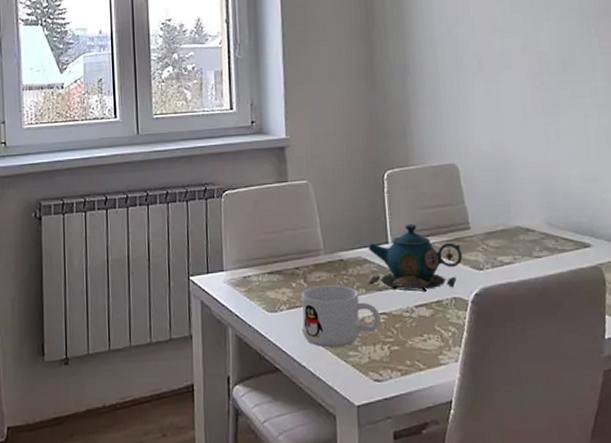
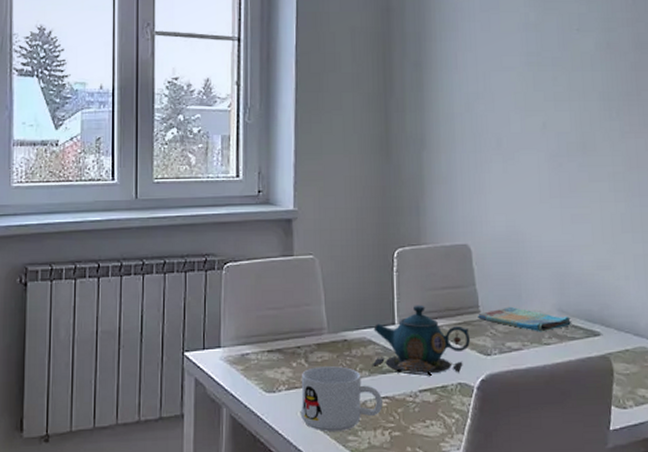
dish towel: none [468,222,562,246] -> present [478,306,572,332]

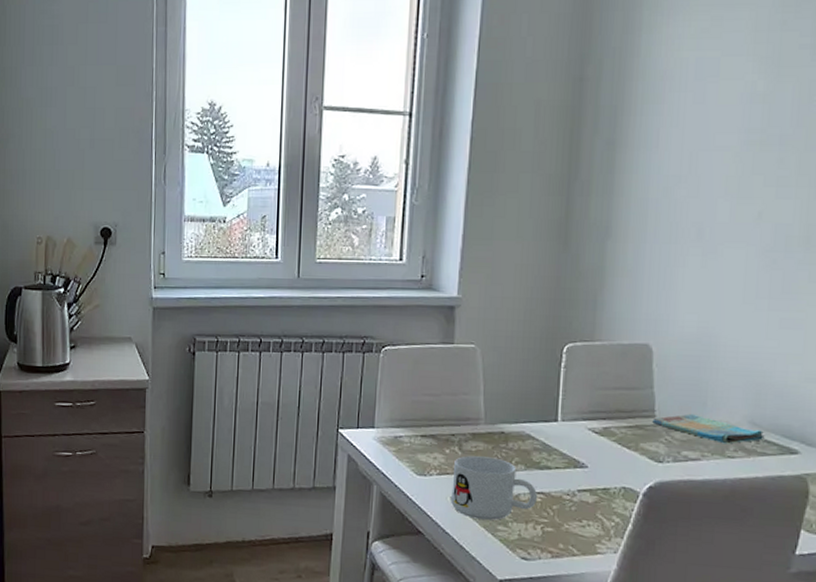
teapot: present [372,305,470,377] -> none [529,403,641,478]

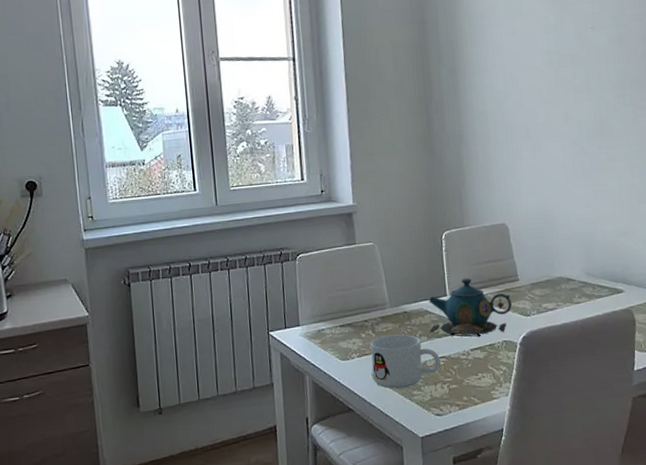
teapot: none [529,403,641,478] -> present [428,277,512,338]
dish towel: present [652,413,765,444] -> none [517,273,598,294]

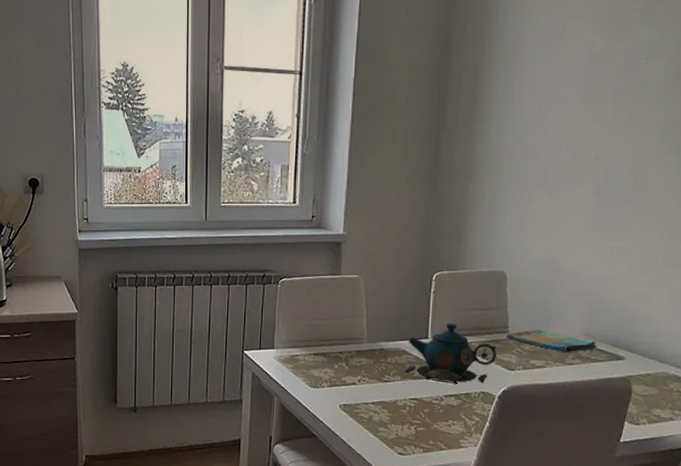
mug: present [370,334,441,389] -> none [340,370,411,423]
dish towel: none [517,273,598,294] -> present [506,329,597,353]

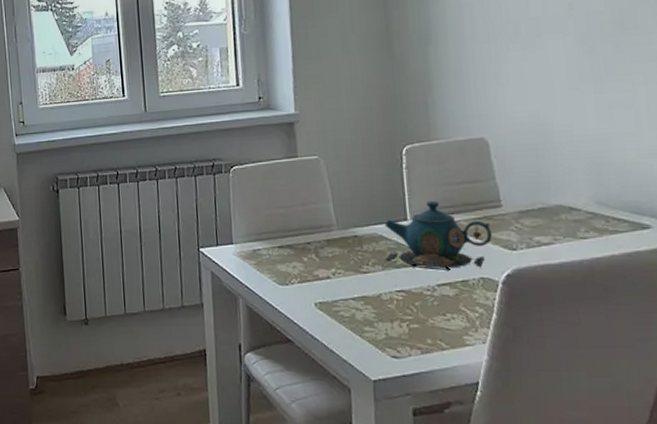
dish towel: present [506,329,597,353] -> none [500,199,614,226]

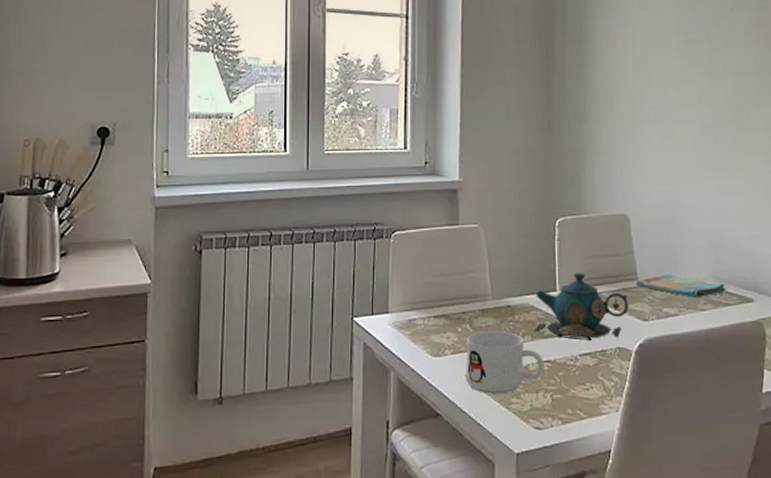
mug: none [313,261,399,322] -> present [466,331,544,394]
dish towel: none [500,199,614,226] -> present [636,273,726,299]

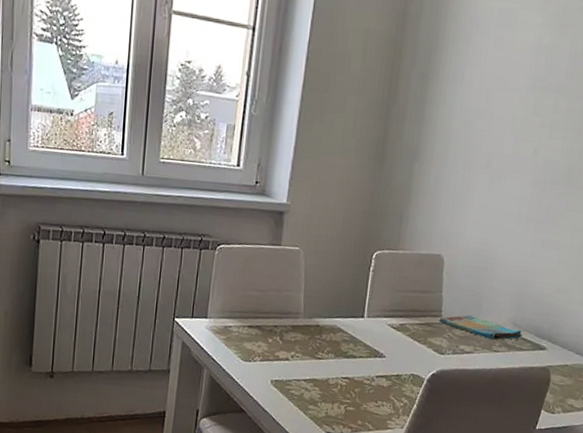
mug: present [466,331,544,394] -> none [271,345,343,401]
teapot: present [534,272,628,342] -> none [338,303,430,366]

